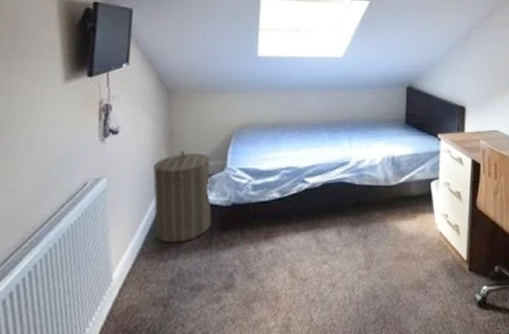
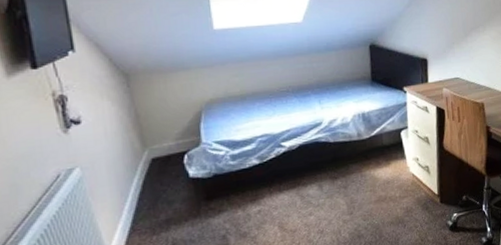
laundry hamper: present [153,150,212,244] -> none [126,132,197,219]

